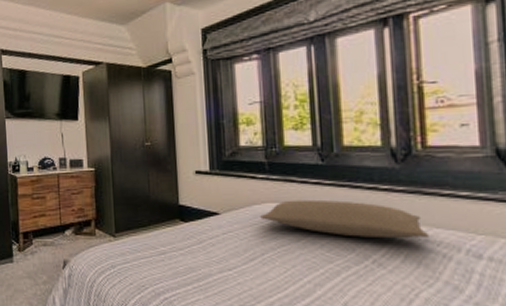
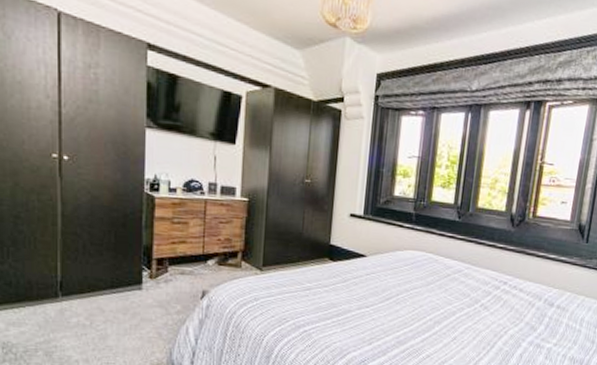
pillow: present [260,199,429,239] -> none [401,249,523,288]

